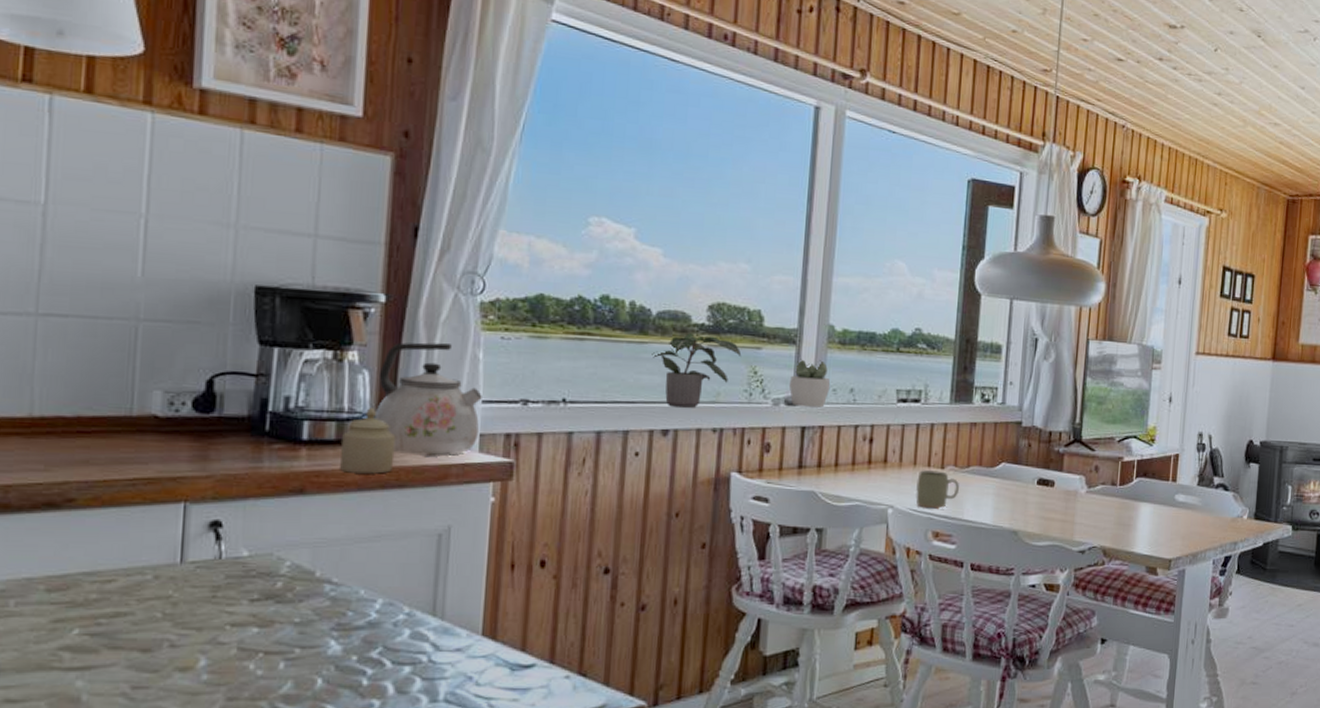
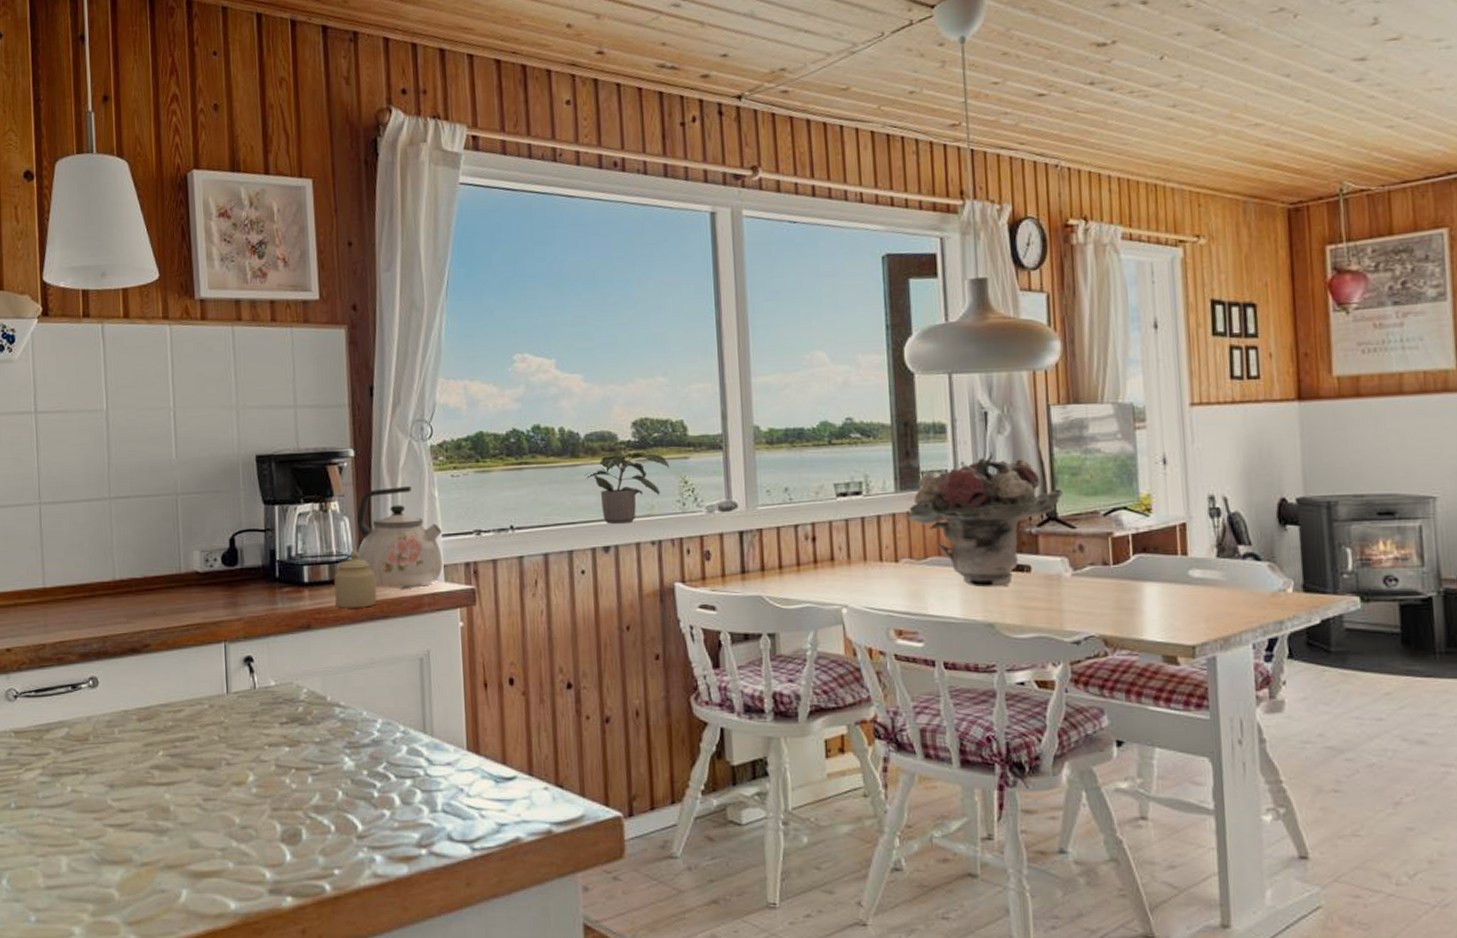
succulent plant: present [789,359,831,408] -> none [721,462,764,511]
mug: present [916,469,959,509] -> none [869,564,919,605]
flower arrangement: none [954,375,1089,499] -> present [903,451,1063,588]

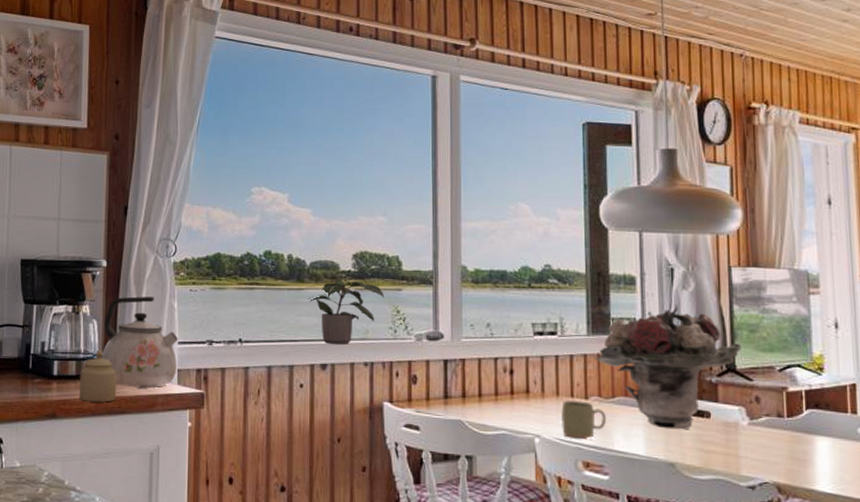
mug: none [869,564,919,605] -> present [561,400,606,439]

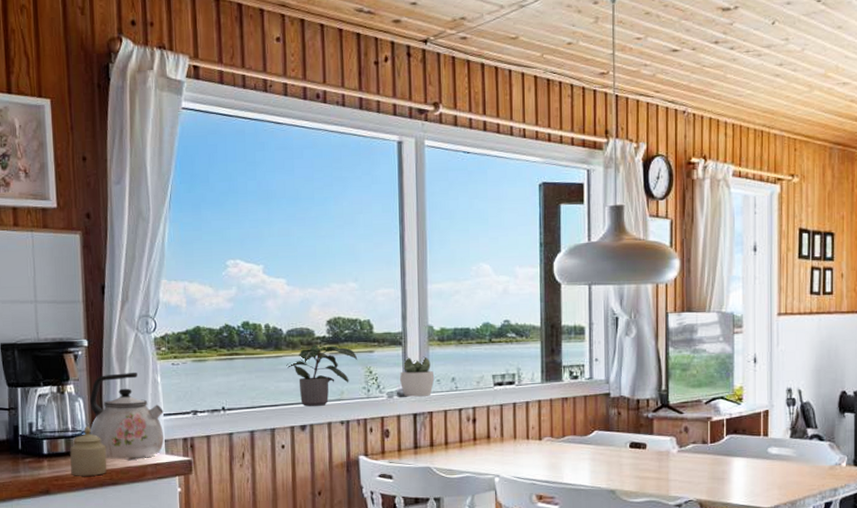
succulent plant: none [430,298,468,342] -> present [400,356,435,397]
mug: present [561,400,606,439] -> none [518,441,557,475]
flower arrangement: present [594,305,742,430] -> none [547,350,675,461]

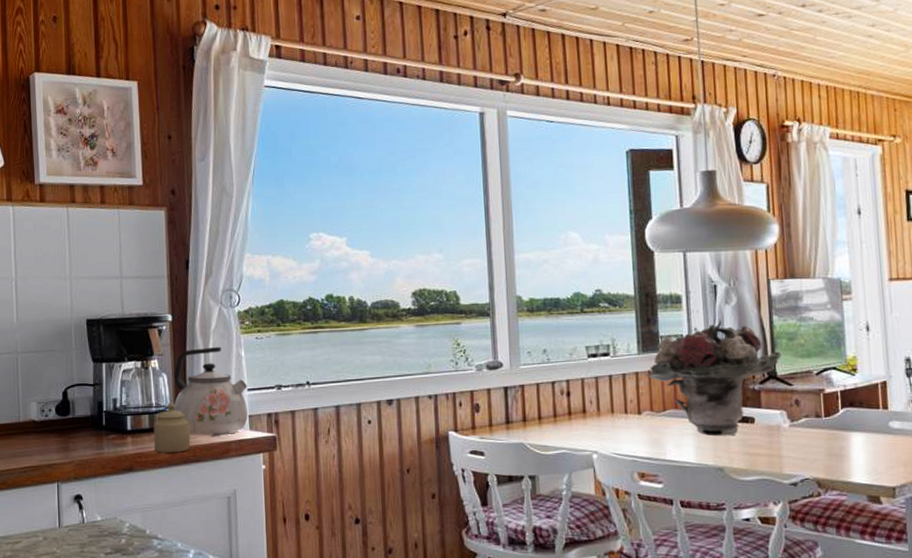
potted plant: present [286,345,358,407] -> none [371,317,445,381]
succulent plant: present [400,356,435,397] -> none [489,327,525,370]
flower arrangement: none [547,350,675,461] -> present [645,319,782,437]

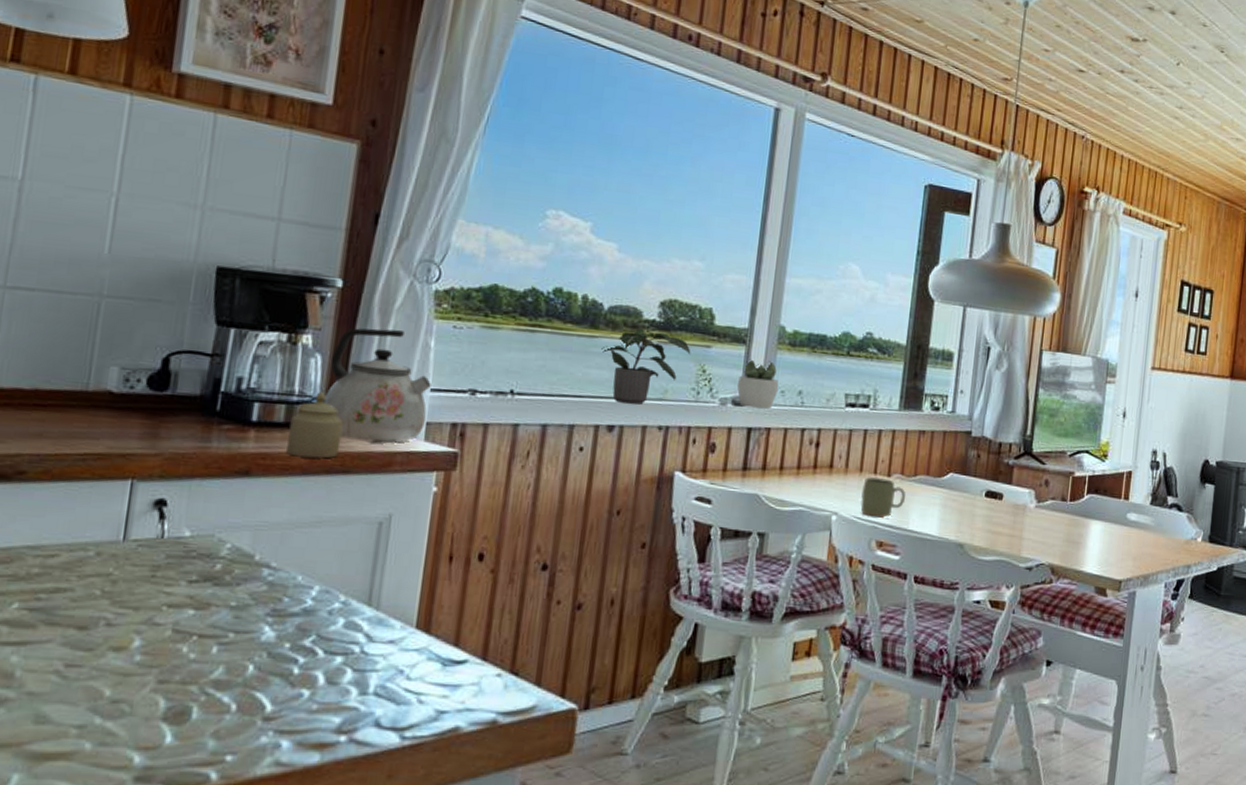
potted plant: none [371,317,445,381] -> present [601,329,691,406]
succulent plant: none [489,327,525,370] -> present [737,359,779,409]
mug: none [616,416,658,452] -> present [860,476,905,518]
flower arrangement: present [645,319,782,437] -> none [902,384,1041,511]

